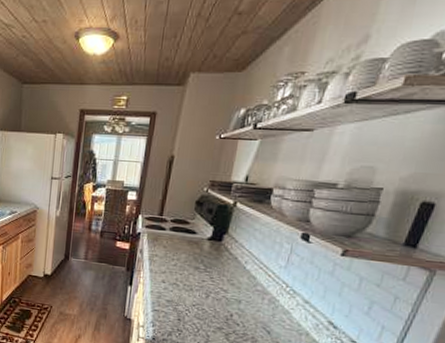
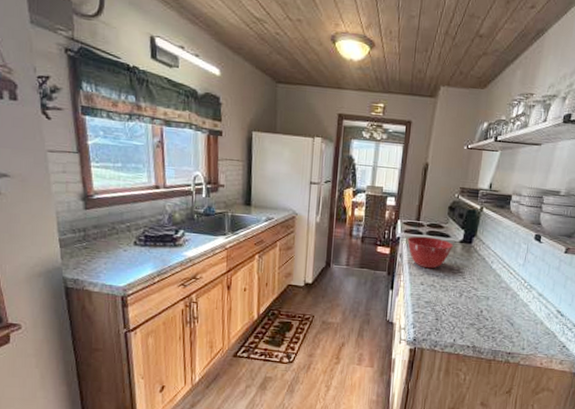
mixing bowl: none [148,231,200,267] -> present [407,236,453,269]

